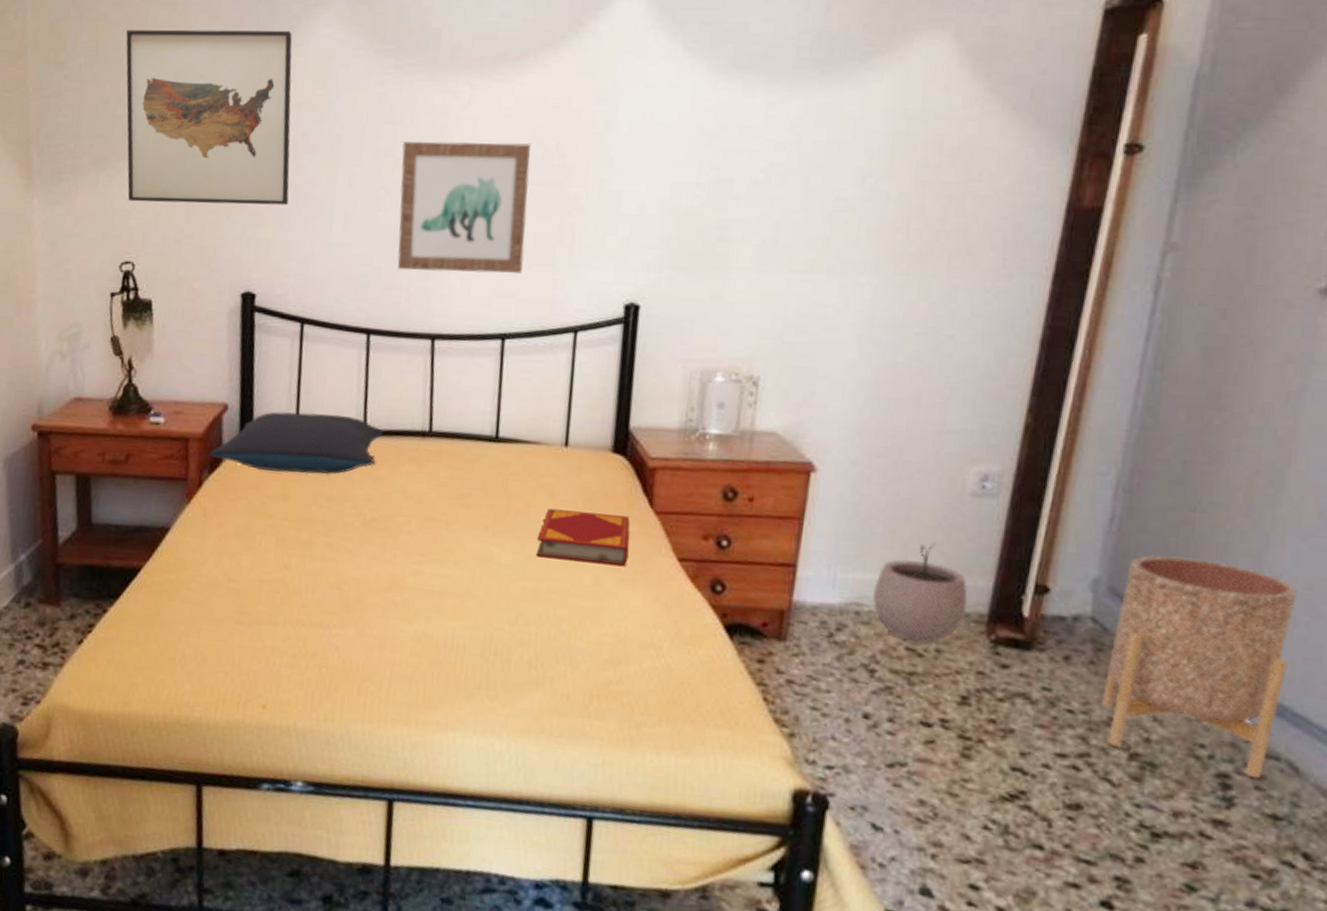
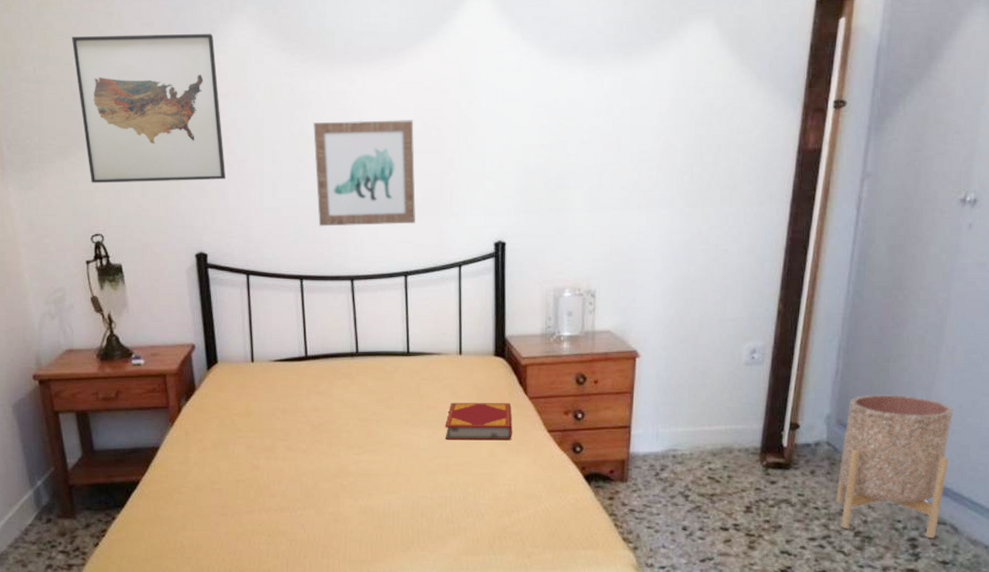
pillow: present [209,411,383,475] -> none [184,345,321,394]
plant pot: present [872,543,968,643] -> none [683,401,747,472]

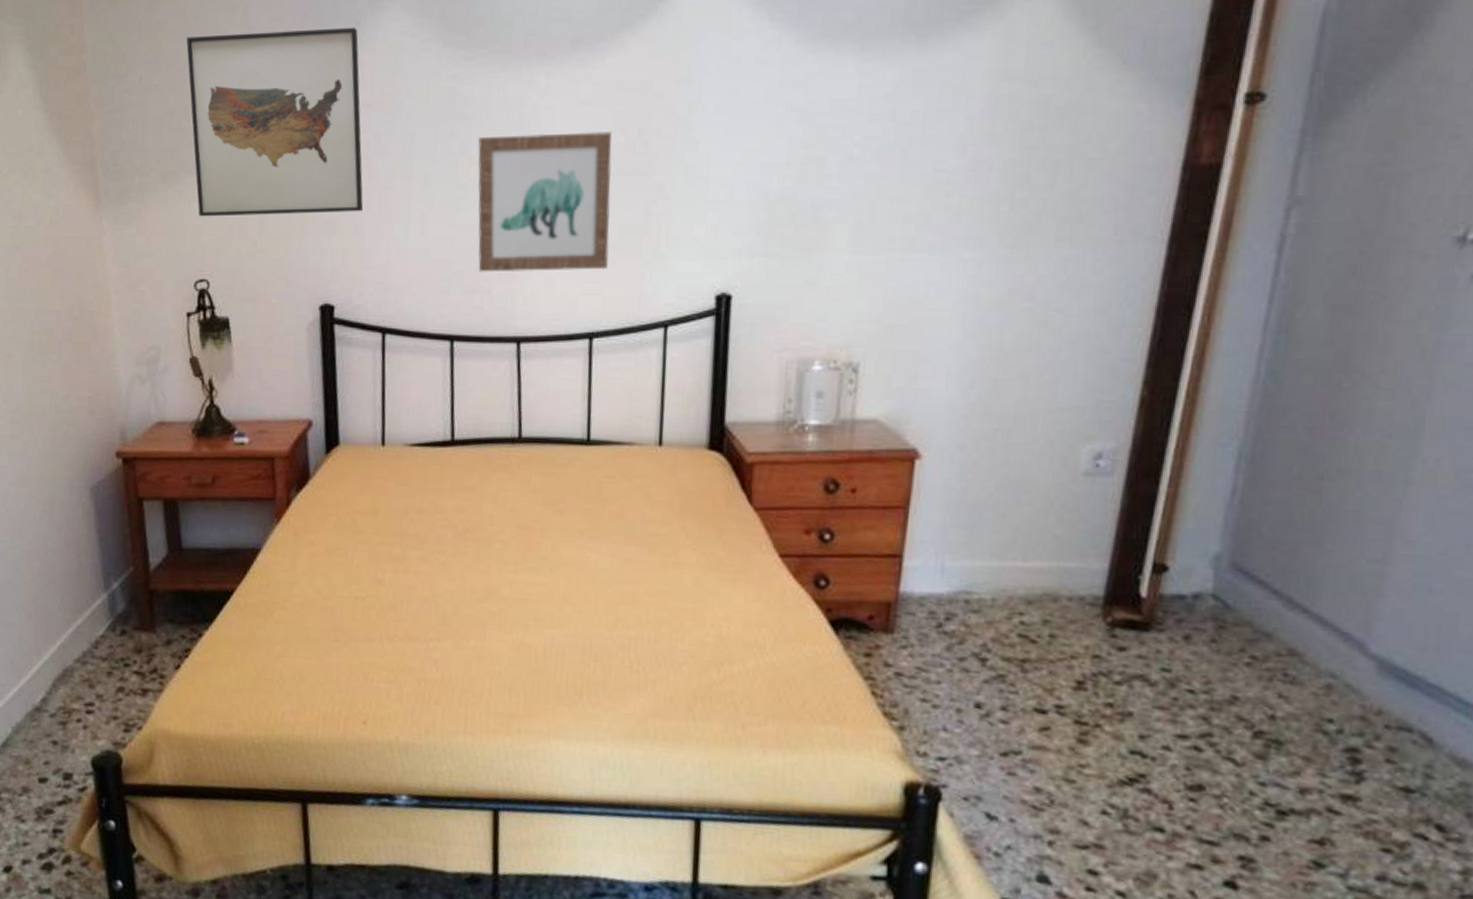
hardback book: present [445,402,512,440] -> none [633,510,729,565]
planter: present [835,394,953,539] -> none [1222,527,1431,752]

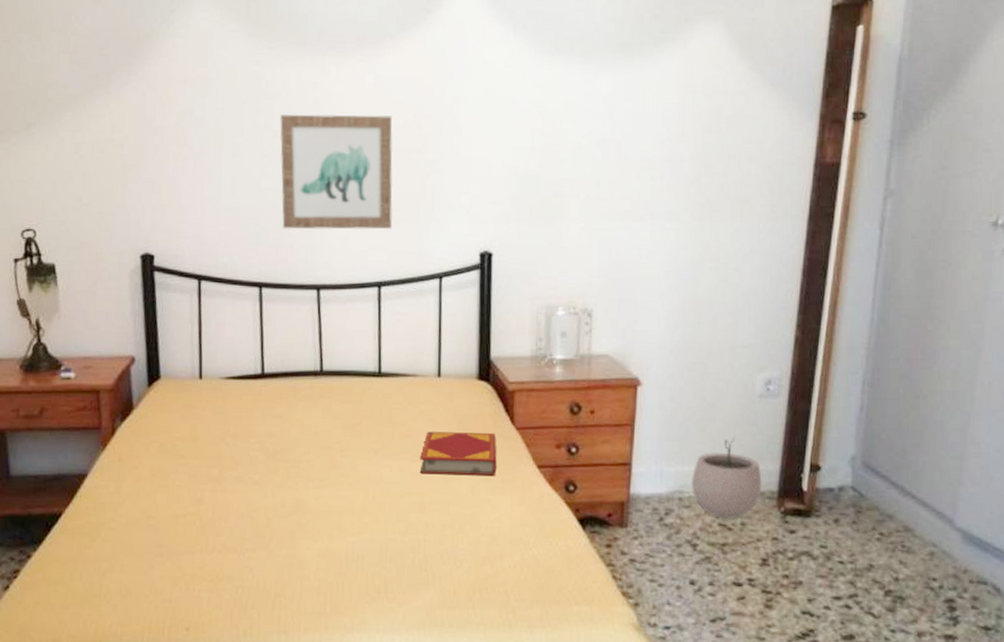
wall art: present [186,27,364,217] -> none [13,12,180,174]
hardback book: none [633,510,729,565] -> present [419,431,497,475]
plant pot: none [982,526,1083,629] -> present [691,437,762,519]

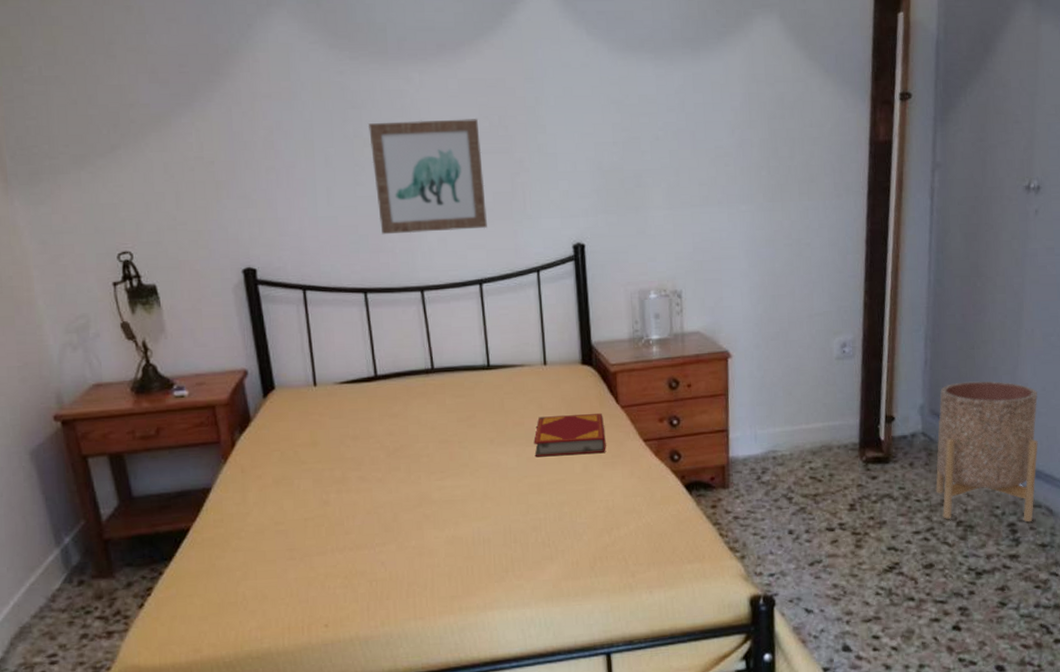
plant pot: present [691,437,762,519] -> none [782,397,845,472]
planter: none [862,434,991,600] -> present [935,381,1038,522]

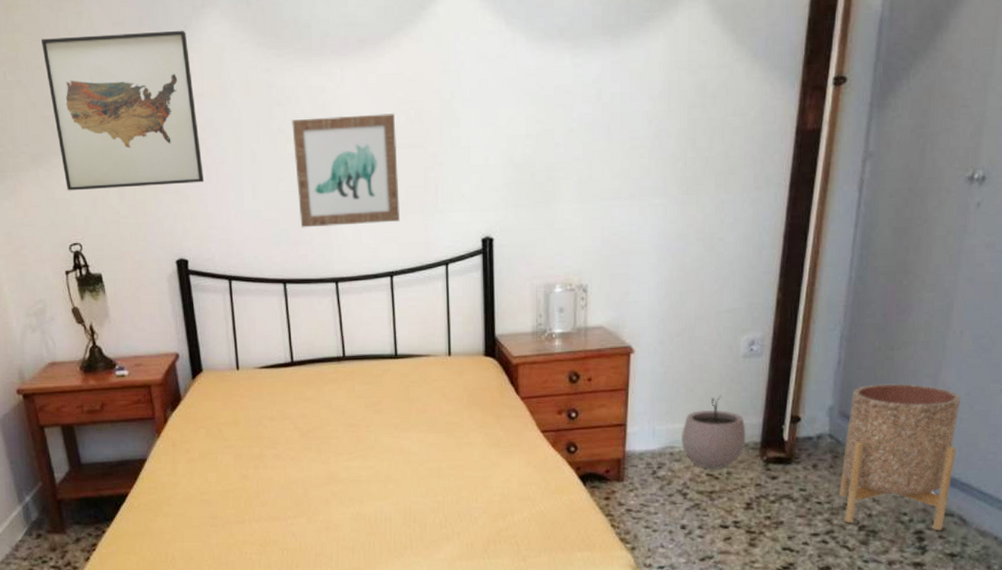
wall art: none [84,29,274,195] -> present [41,30,205,191]
hardback book: present [534,412,606,456] -> none [436,403,505,442]
plant pot: none [782,397,845,472] -> present [681,395,746,469]

